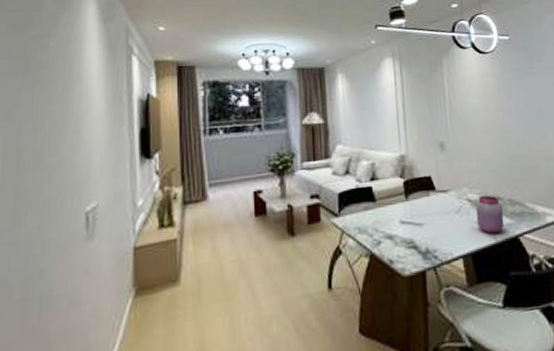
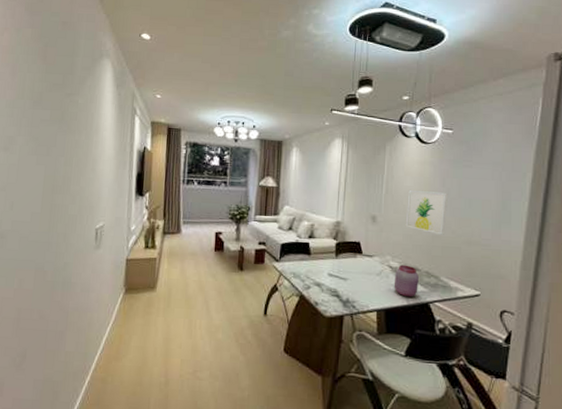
wall art: none [474,105,521,154] -> present [405,190,449,235]

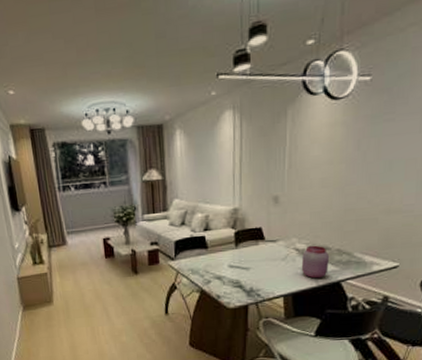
wall art: present [405,190,449,235] -> none [313,156,365,207]

